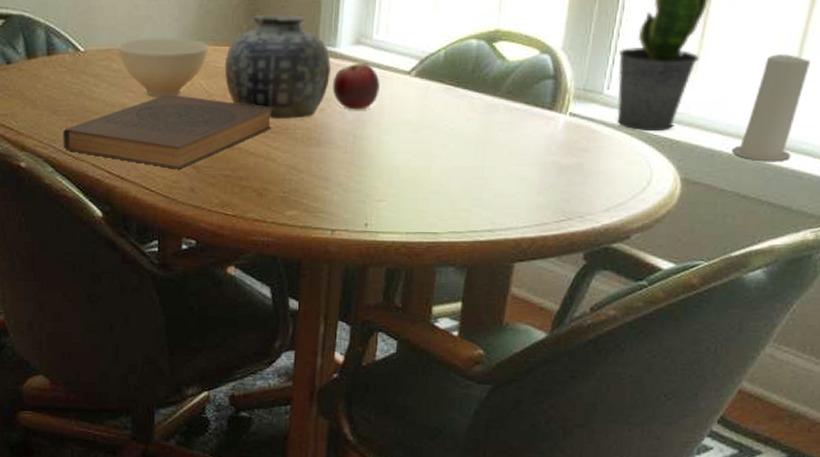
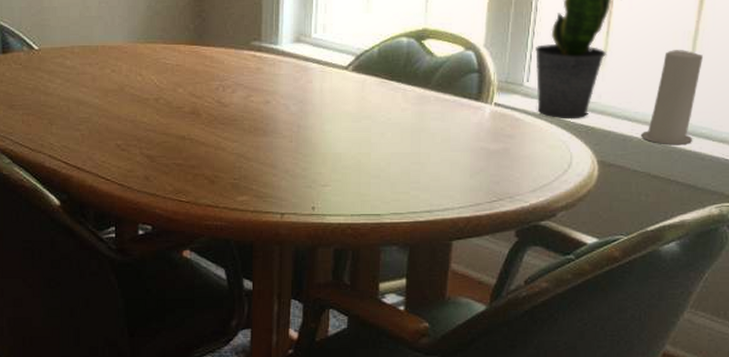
book: present [63,95,273,169] -> none [20,89,221,159]
bowl: present [118,38,210,97] -> none [71,36,159,92]
vase: present [224,14,331,119] -> none [173,15,273,111]
fruit: present [332,62,380,110] -> none [276,59,320,102]

